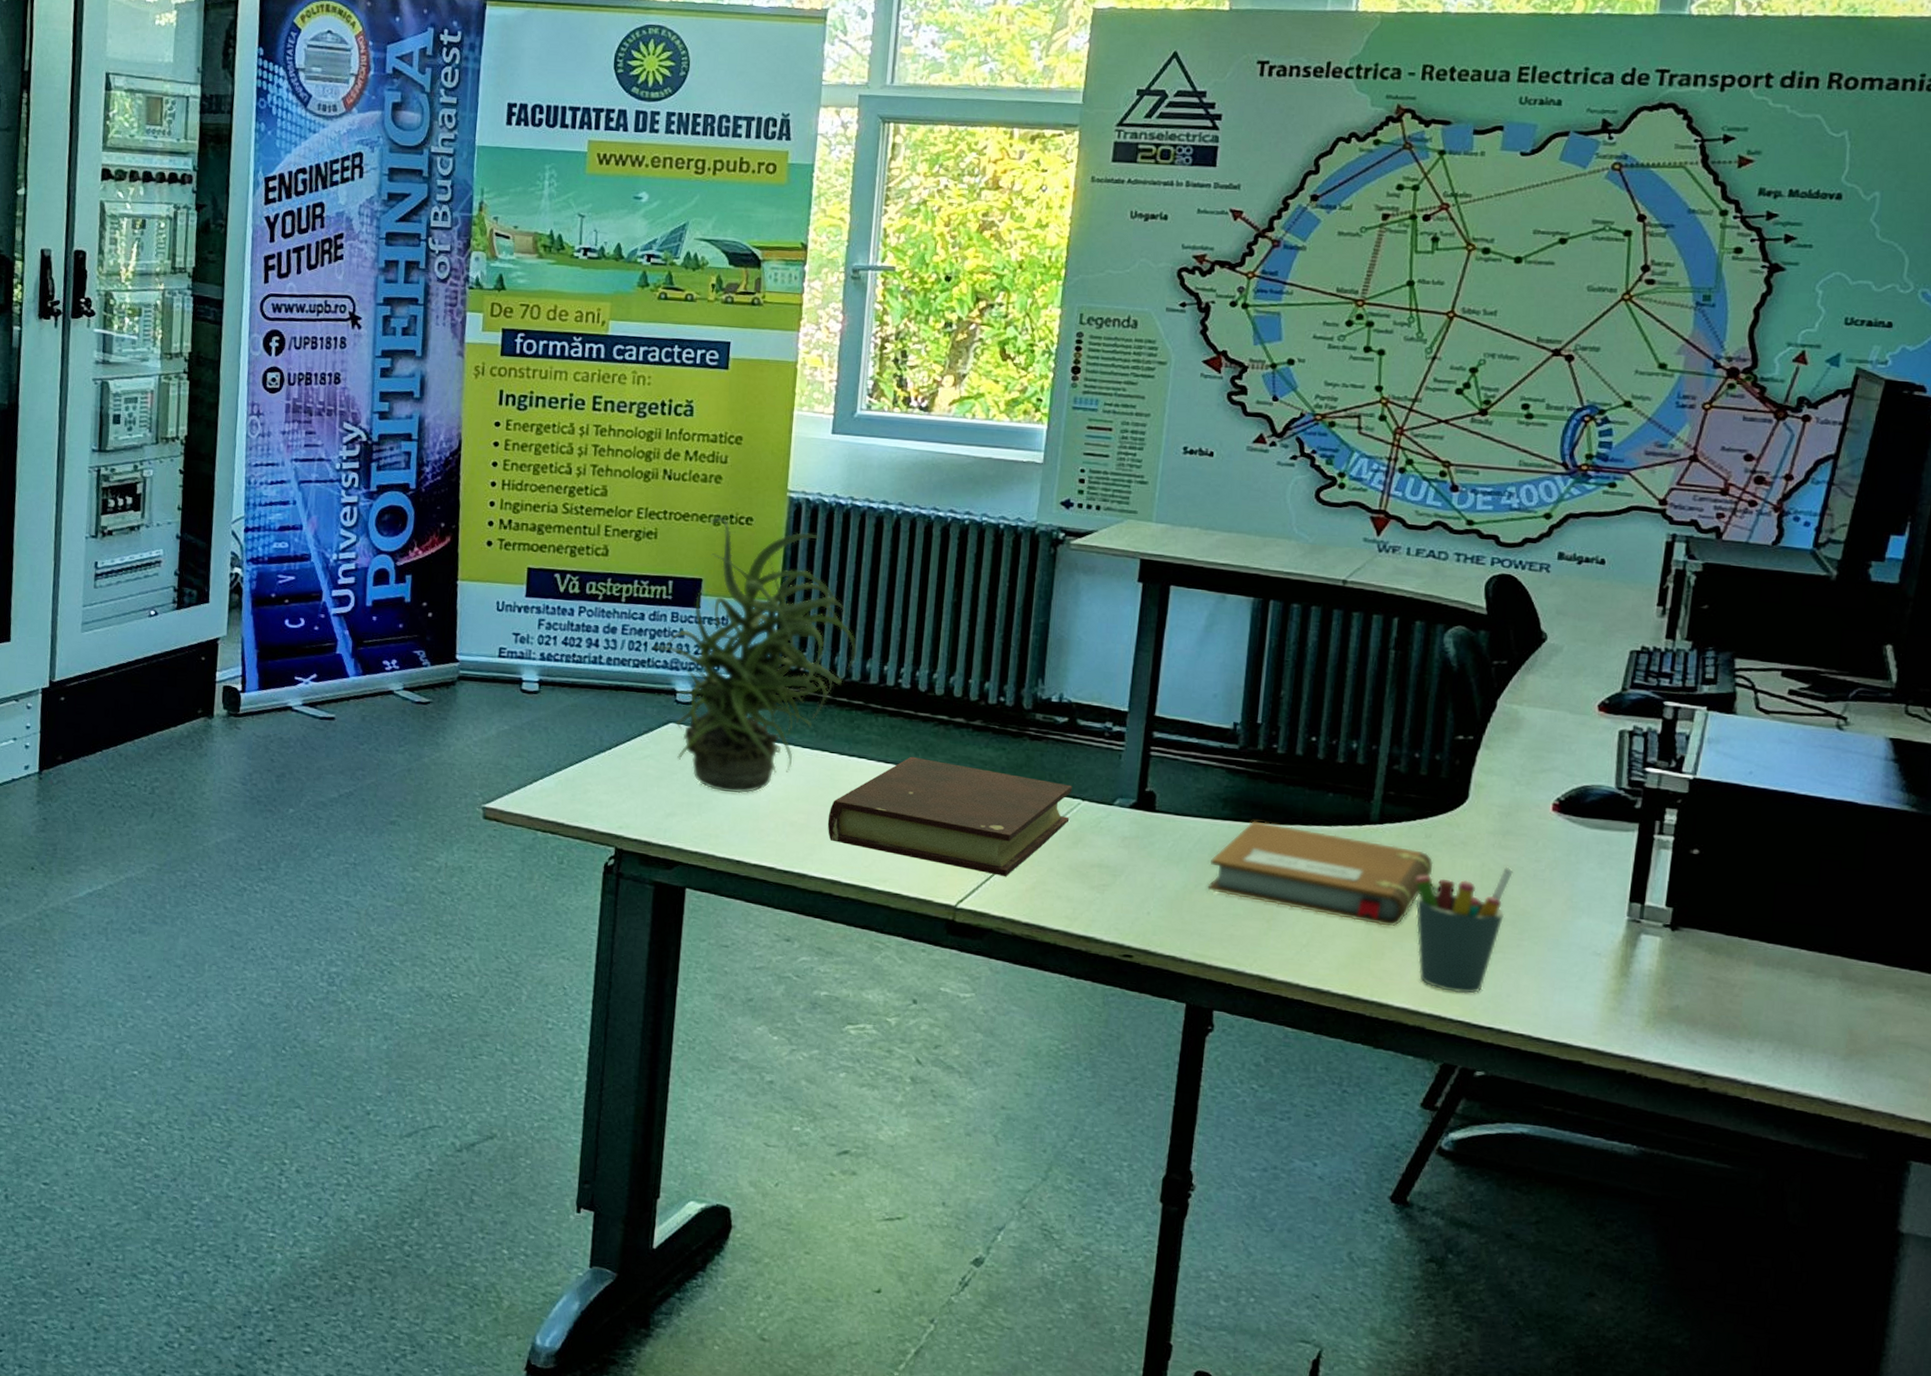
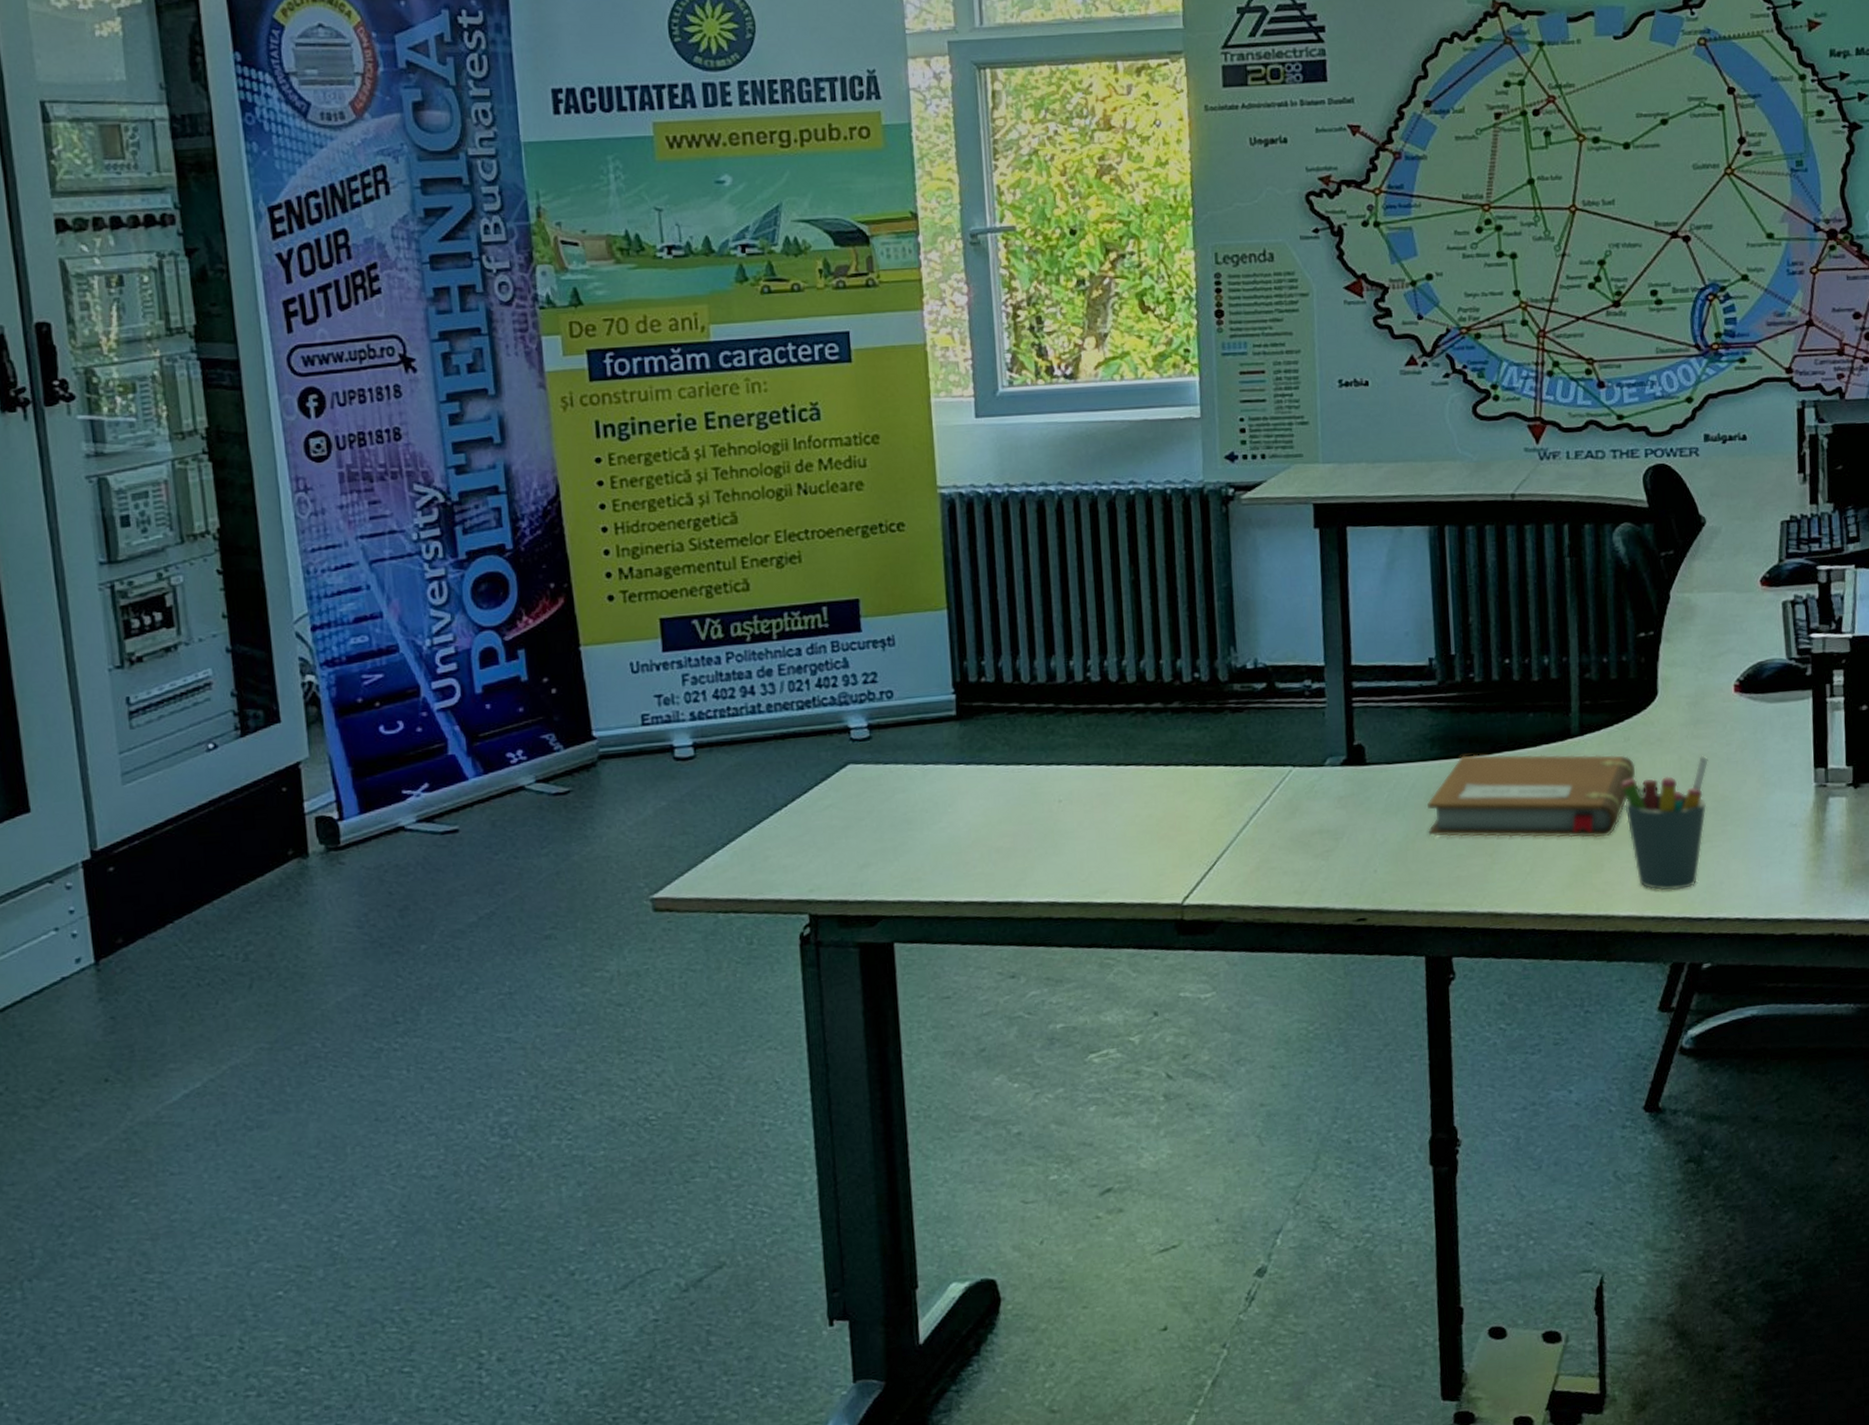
potted plant: present [652,516,857,794] -> none [815,526,1039,830]
book: present [827,756,1073,876] -> none [1035,753,1282,863]

